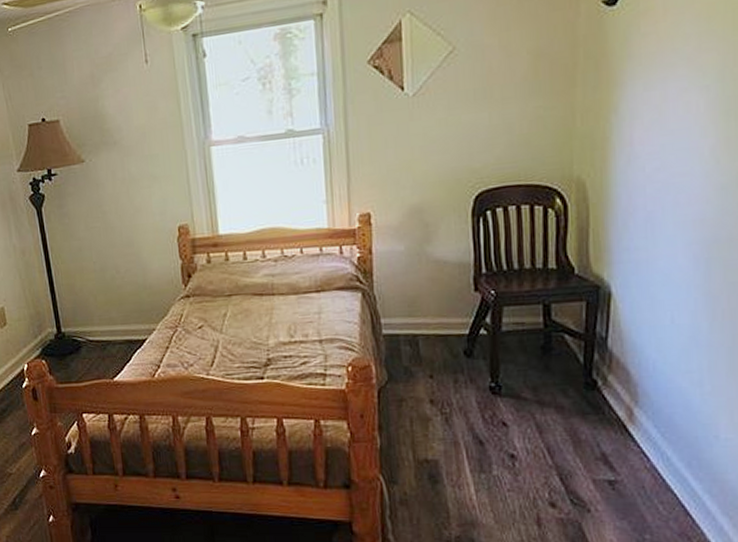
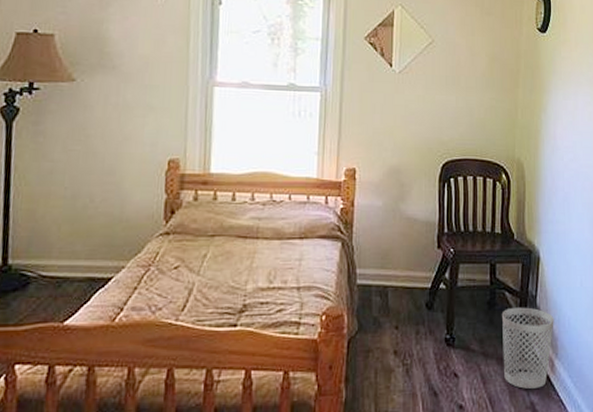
wastebasket: none [560,350,633,439] -> present [501,307,554,389]

